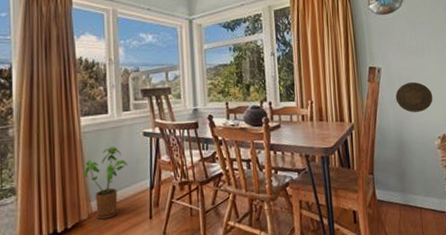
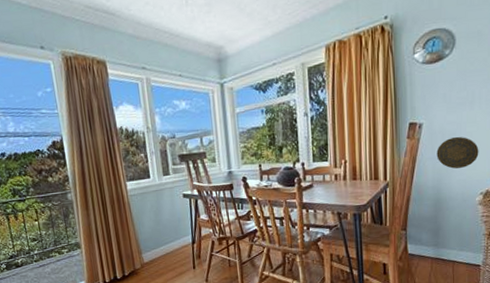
house plant: present [83,147,128,220] -> none [134,208,172,269]

